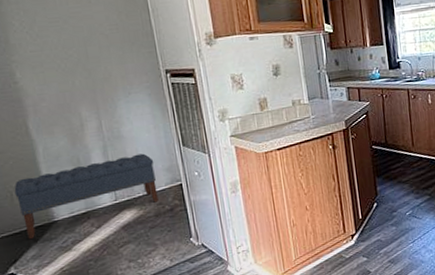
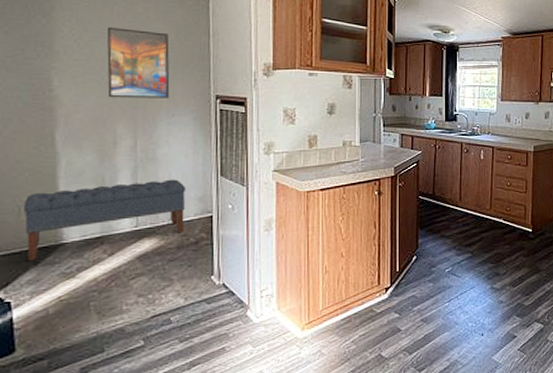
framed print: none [53,14,123,84] -> present [106,26,170,98]

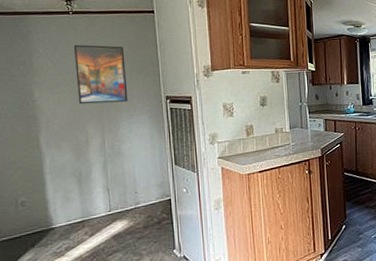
bench: present [23,179,187,262] -> none [19,169,148,244]

